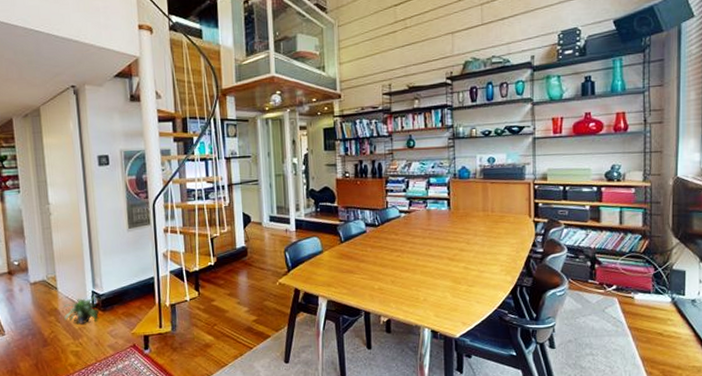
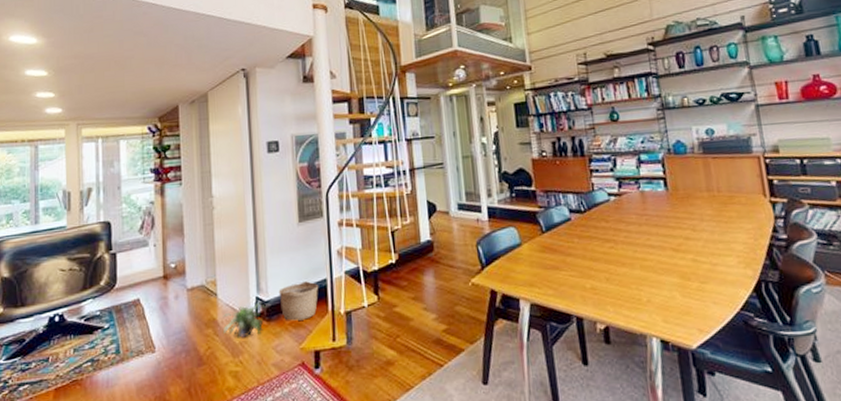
basket: none [112,278,147,311] -> present [278,281,319,321]

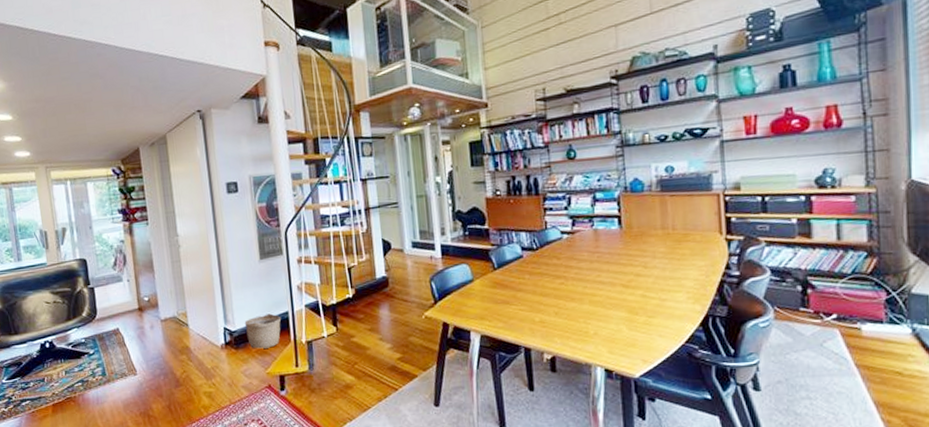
potted plant: present [222,302,266,338] -> none [195,332,233,364]

